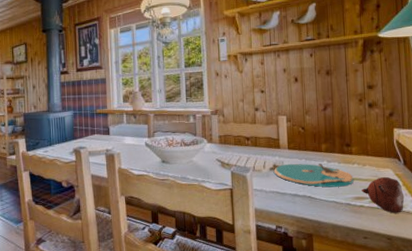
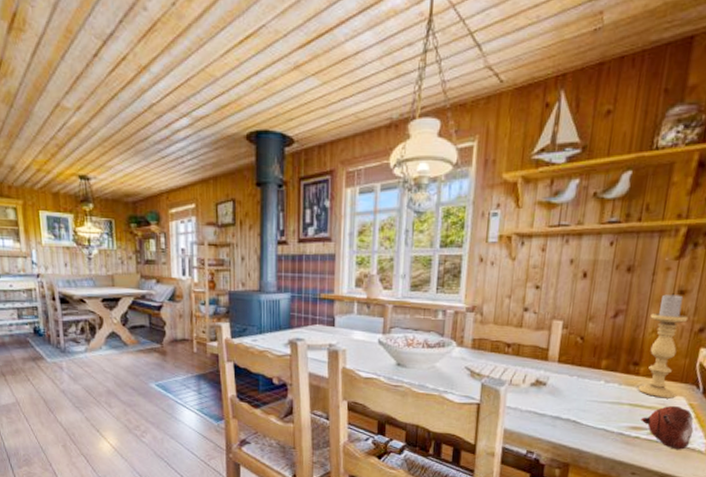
plate: present [274,163,354,188] -> none [535,380,634,413]
candle holder: none [351,88,384,172] -> present [638,293,689,399]

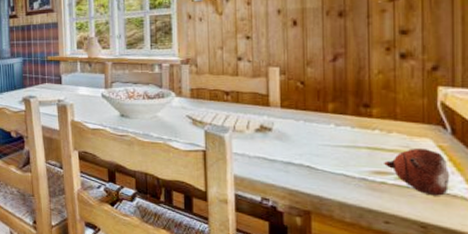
candle holder: present [638,293,689,399] -> none [373,34,420,141]

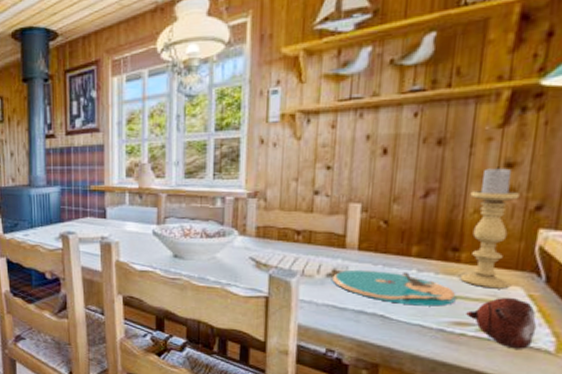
plate: none [261,125,373,157] -> present [332,269,456,306]
candle holder: none [373,34,420,141] -> present [460,167,521,289]

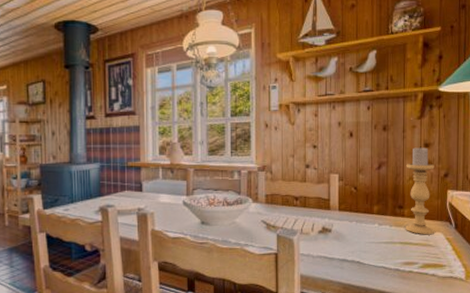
plate: present [332,269,456,306] -> none [323,226,404,252]
teapot: present [466,297,537,349] -> none [411,240,453,279]

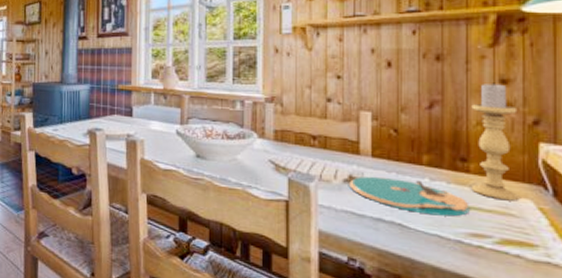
plate: none [323,226,404,252] -> present [349,176,470,217]

